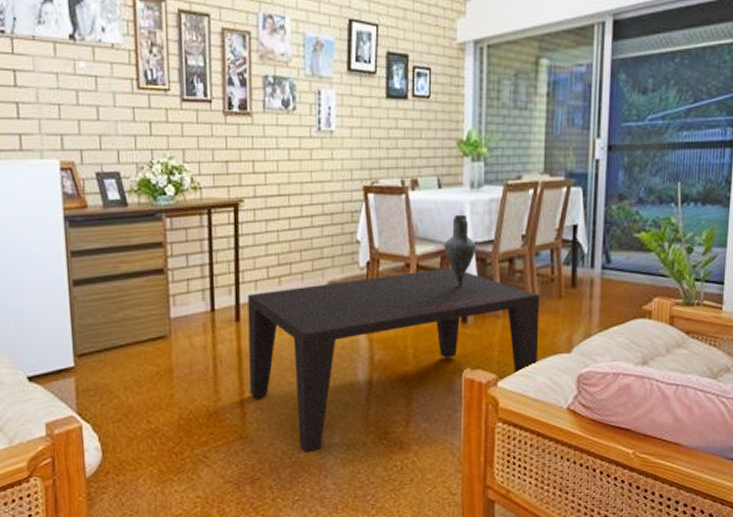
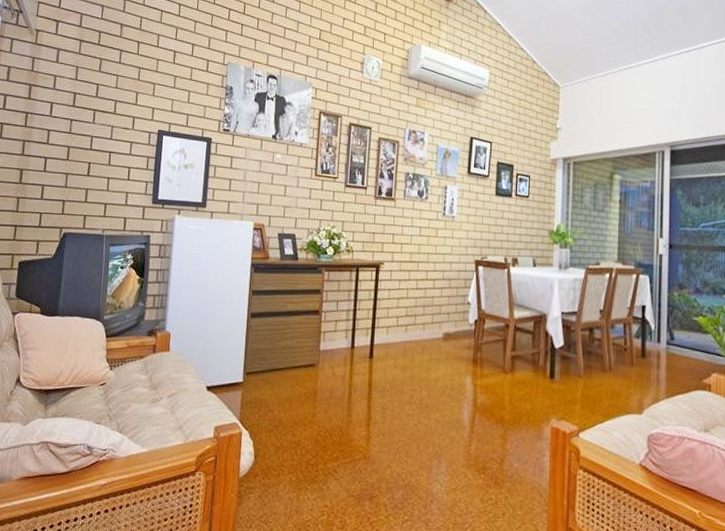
coffee table: present [247,268,540,453] -> none [375,331,615,478]
vase: present [443,214,476,288] -> none [536,288,563,348]

